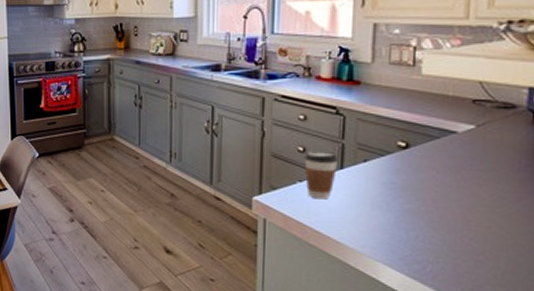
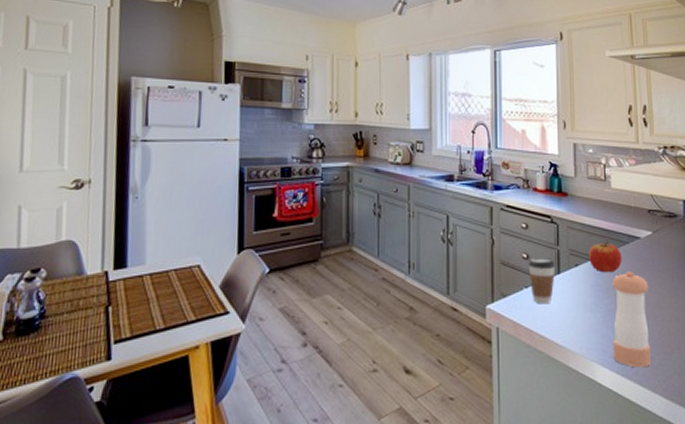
apple: none [381,135,428,170] -> present [588,241,622,273]
pepper shaker: none [404,169,462,274] -> present [612,271,652,368]

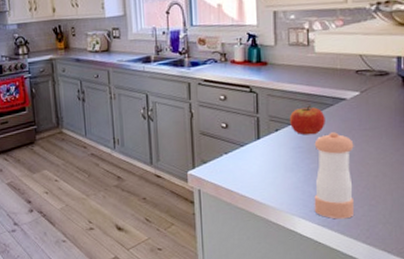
coffee cup: present [528,257,555,304] -> none [227,124,255,168]

